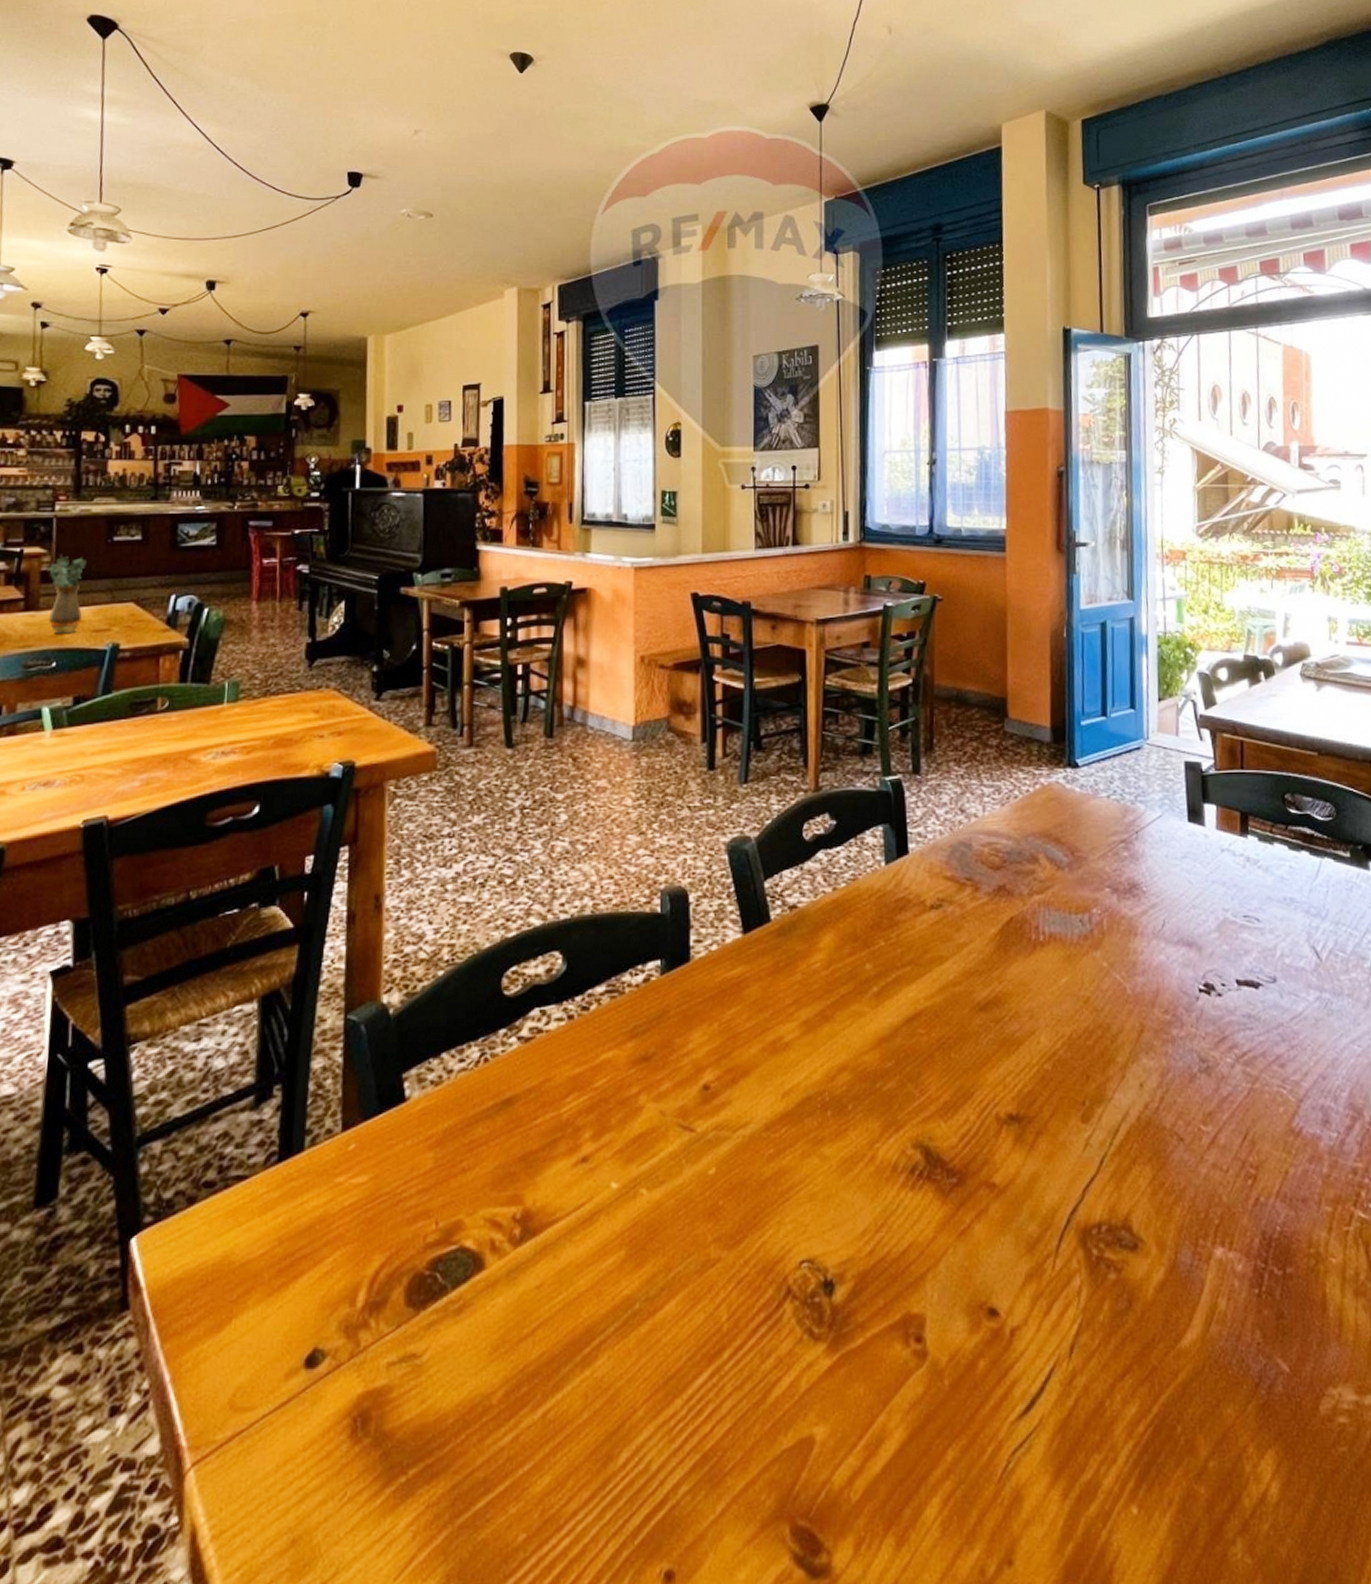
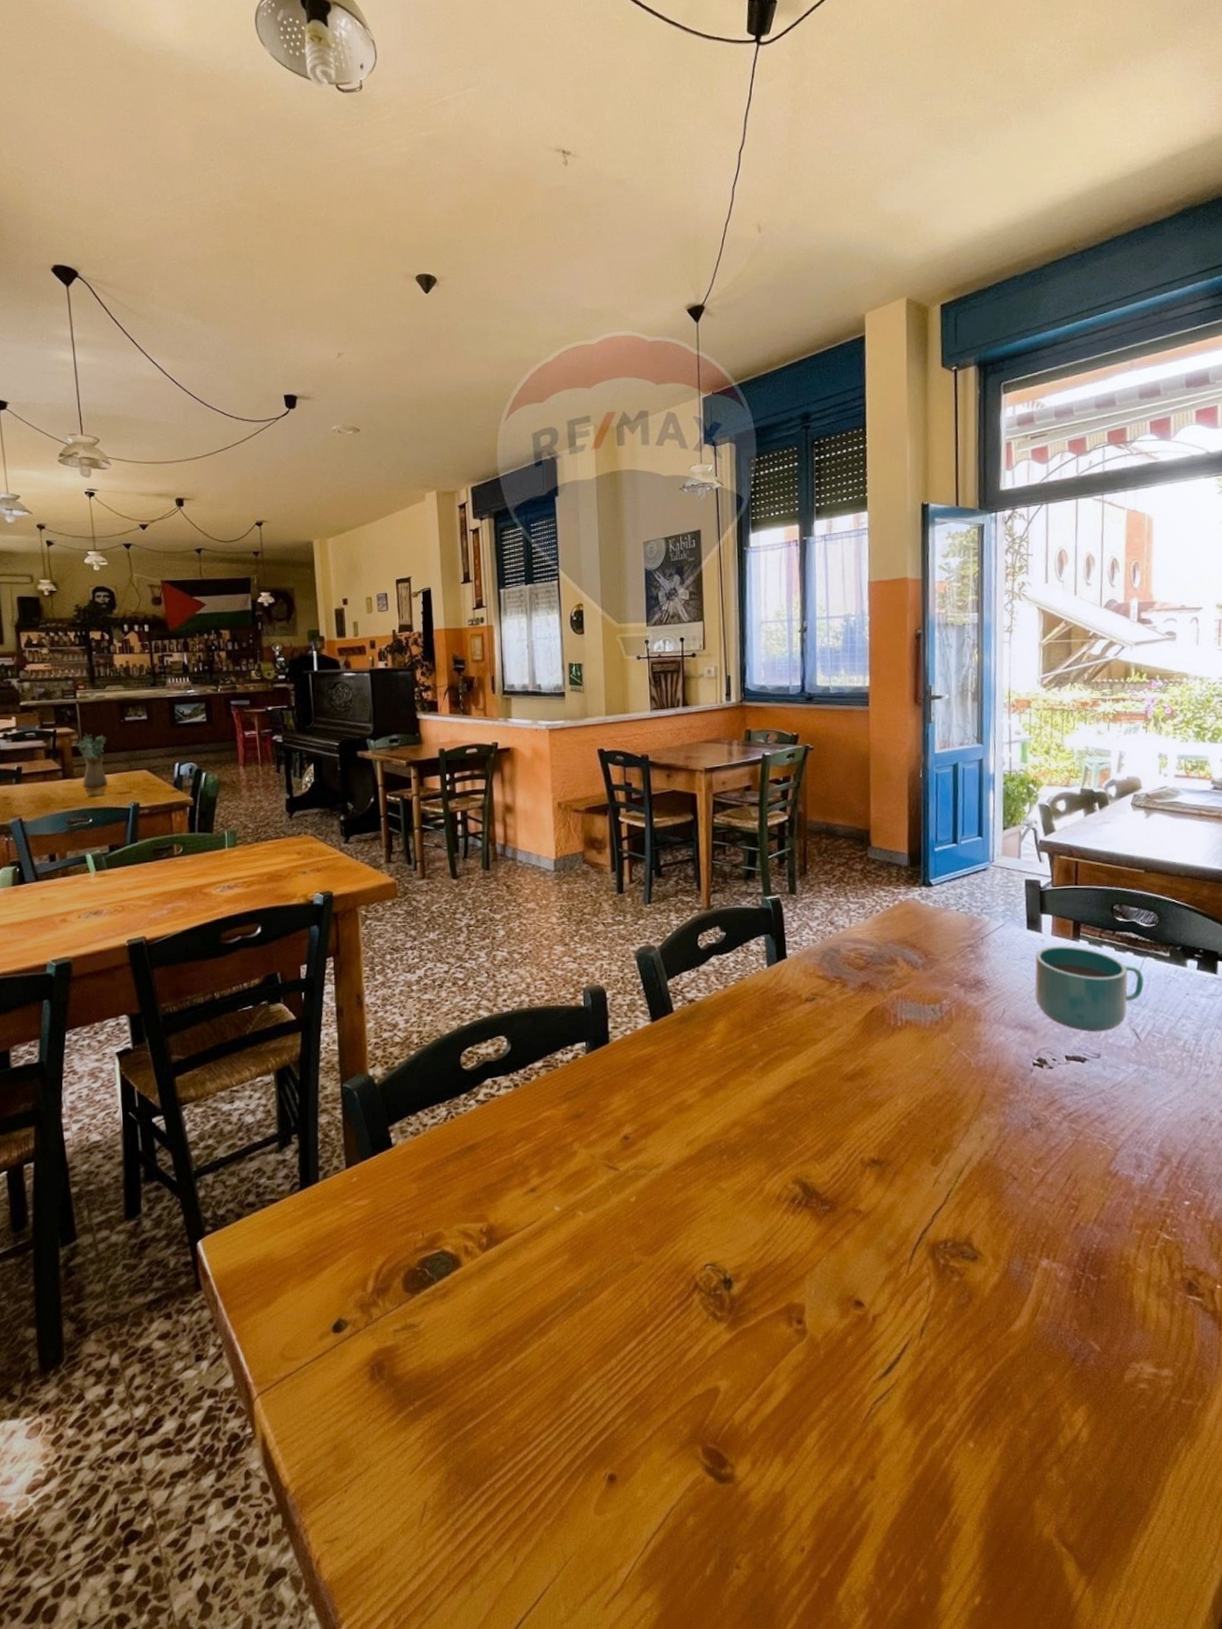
cup: none [1198,842,1323,949] -> present [1034,946,1144,1032]

